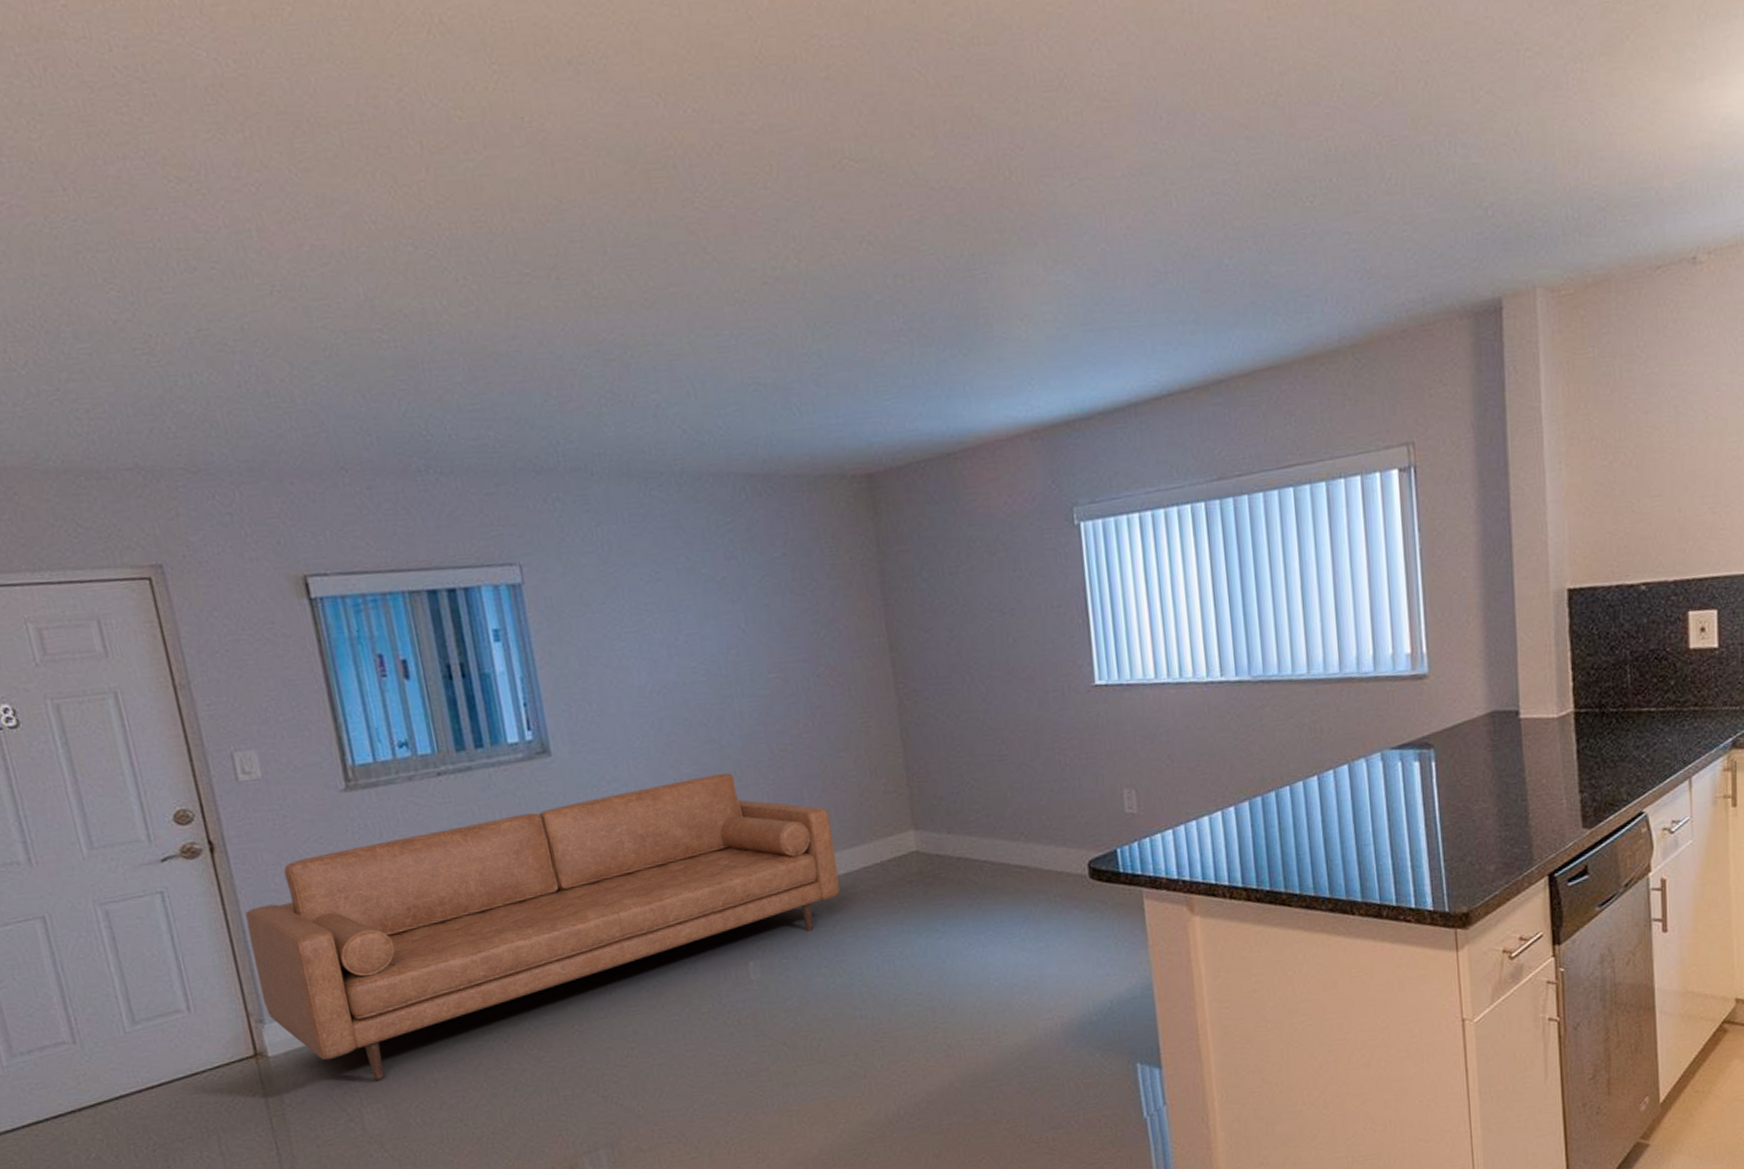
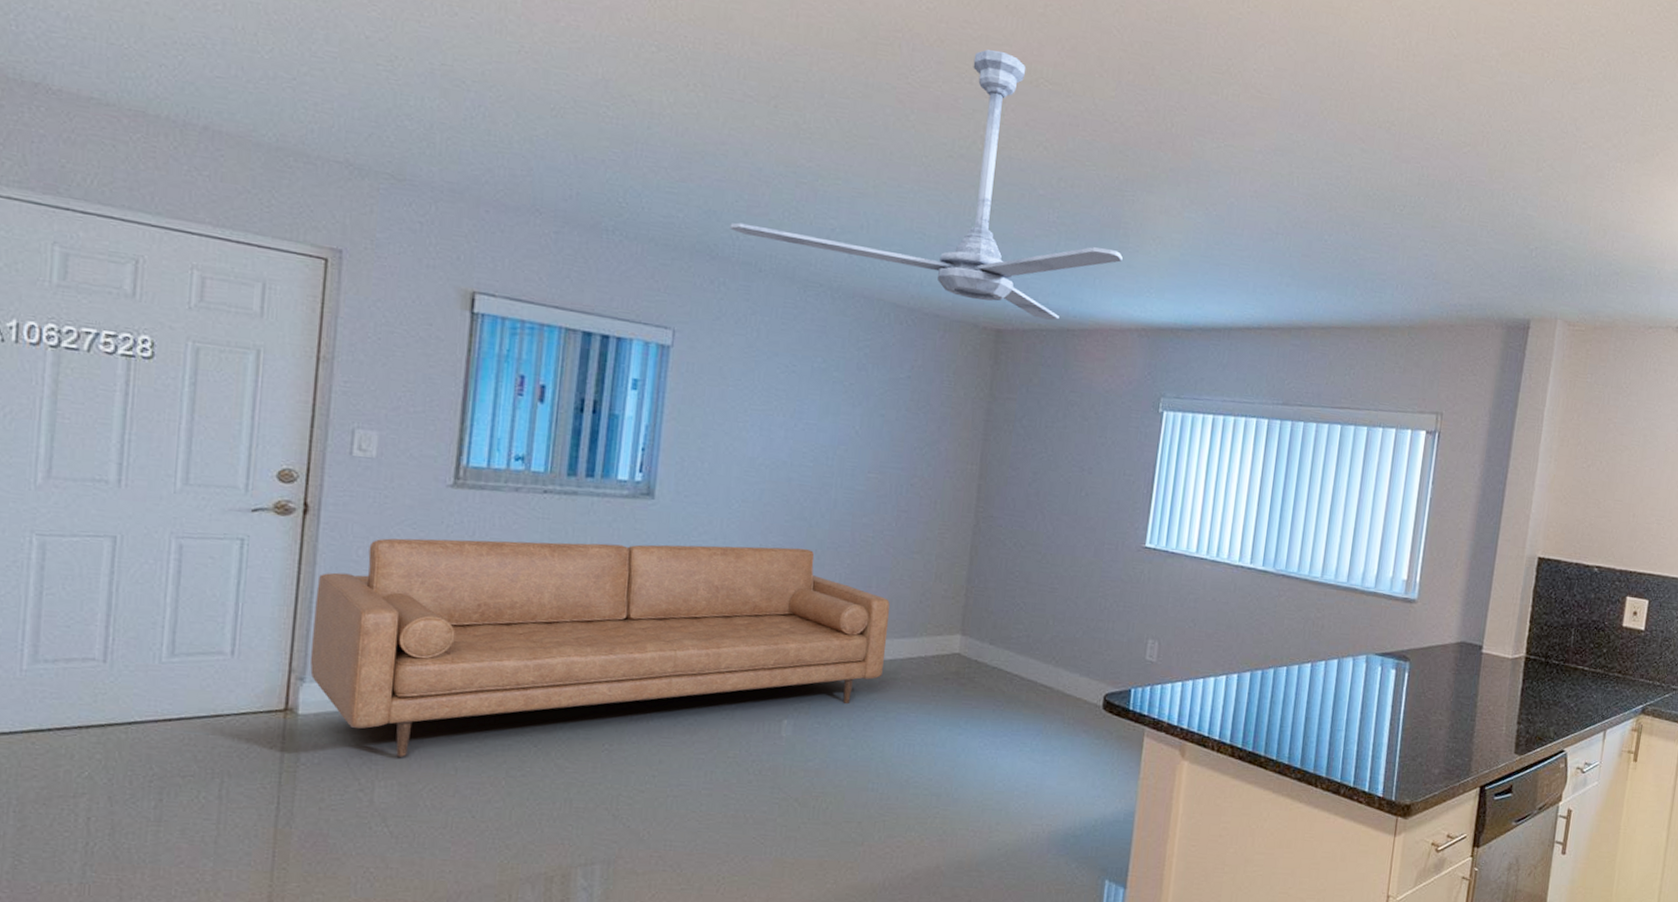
ceiling fan: none [546,138,991,450] -> present [730,49,1123,321]

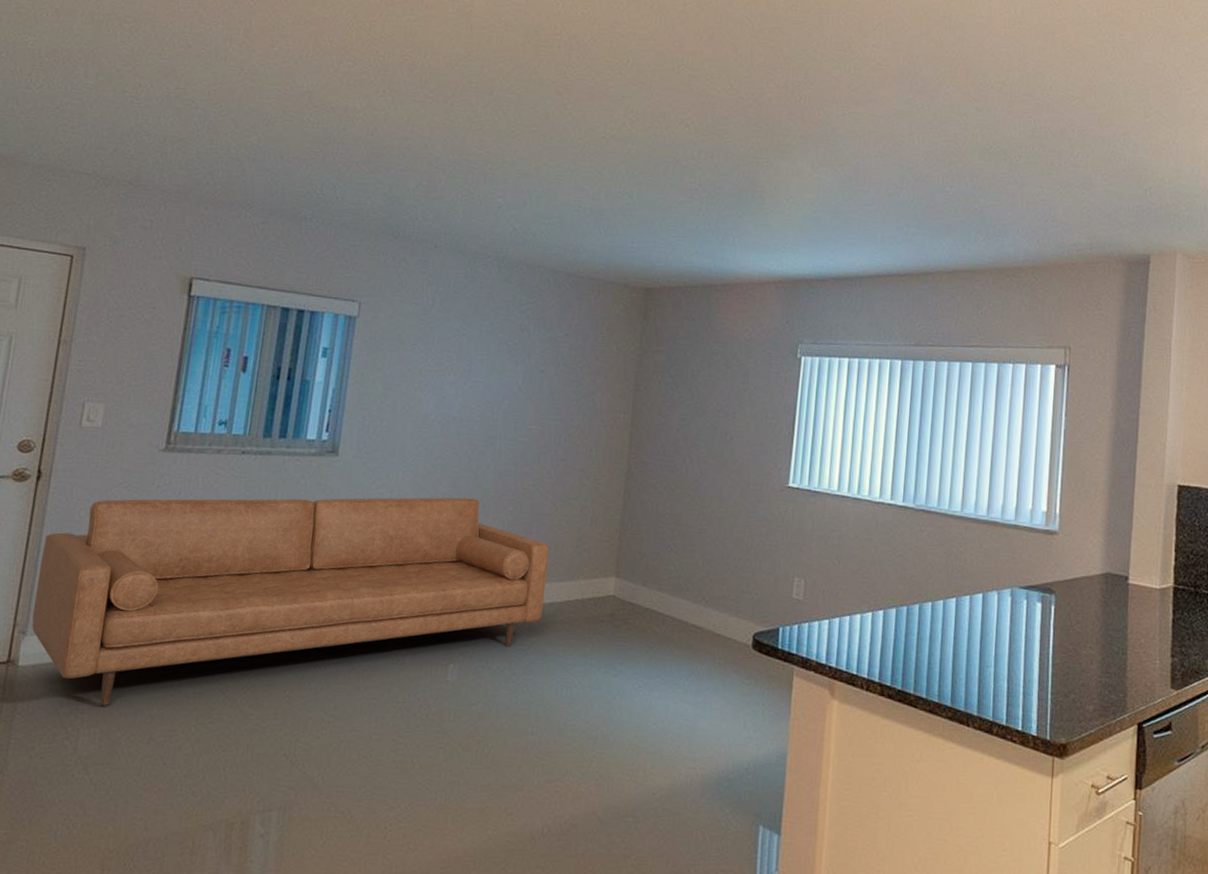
ceiling fan: present [730,49,1123,321] -> none [410,44,759,278]

